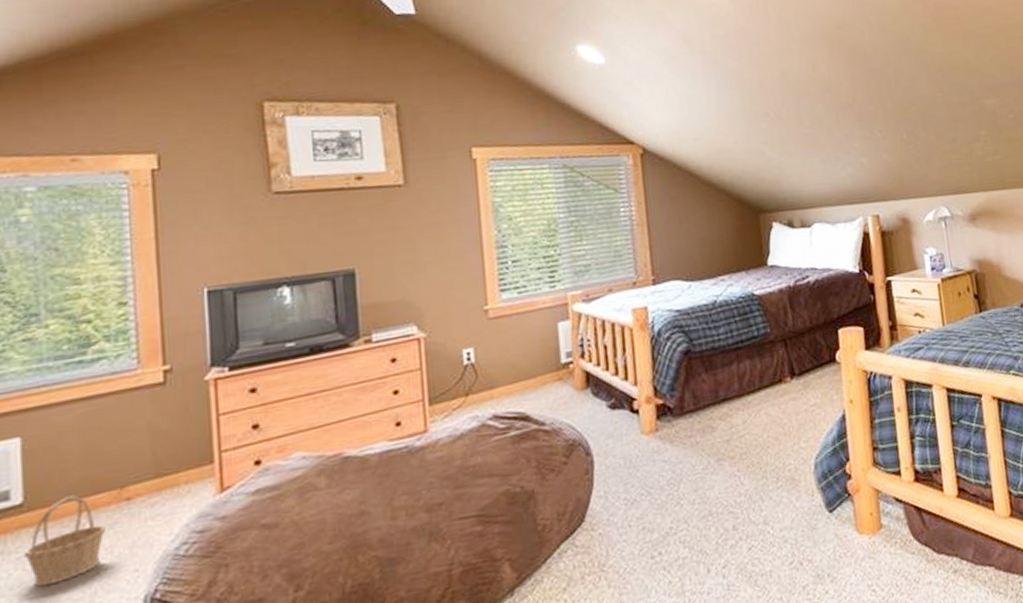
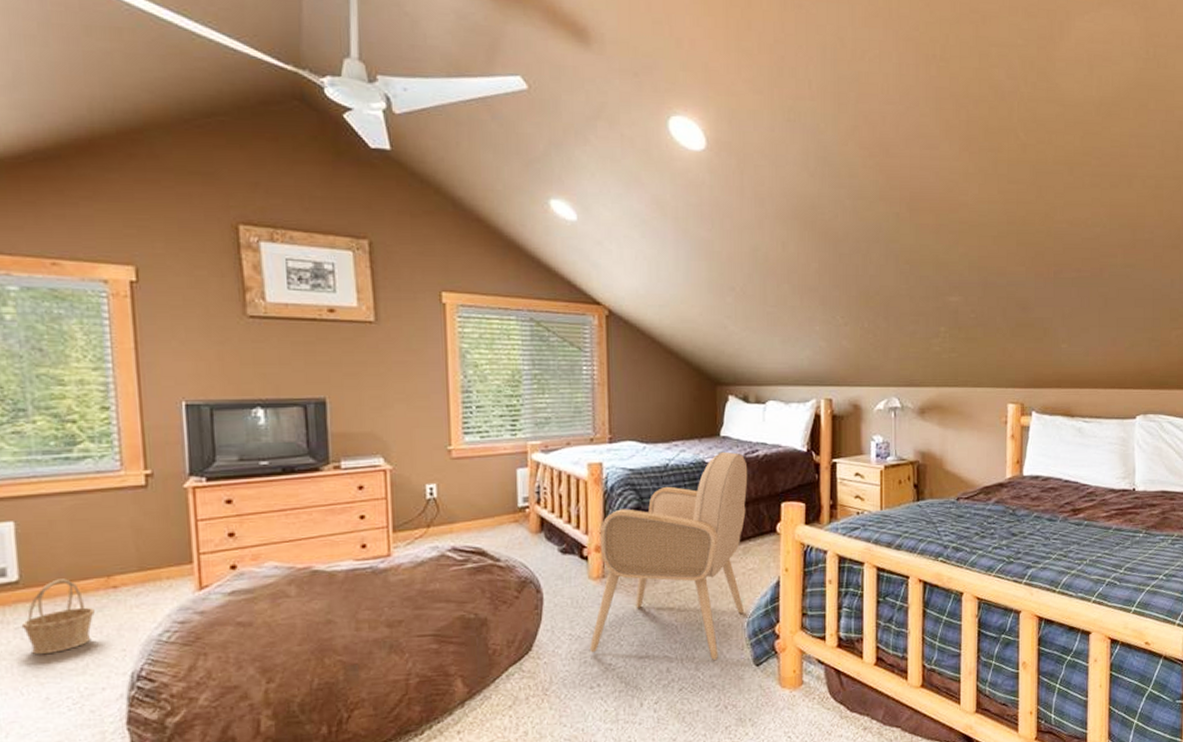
armchair: none [647,281,810,517] -> present [589,451,748,661]

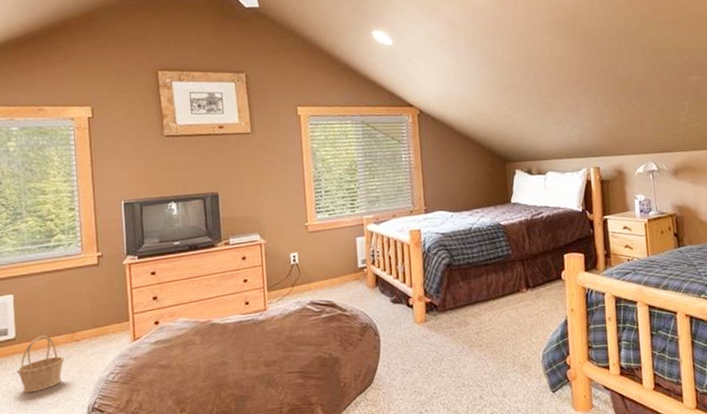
armchair: present [589,451,748,661] -> none [417,215,539,389]

